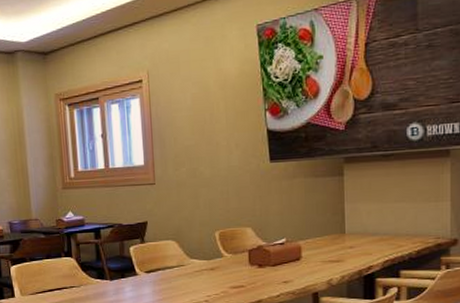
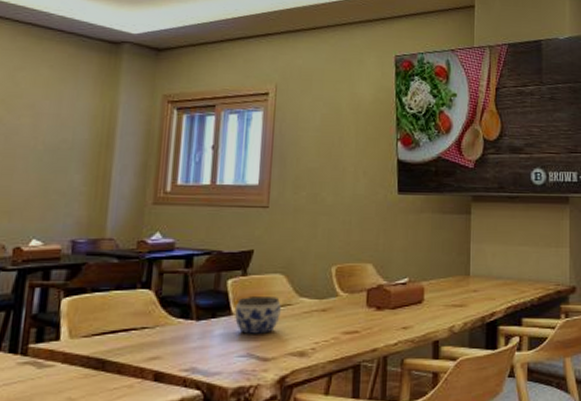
jar: none [138,259,176,290] -> present [234,295,281,334]

